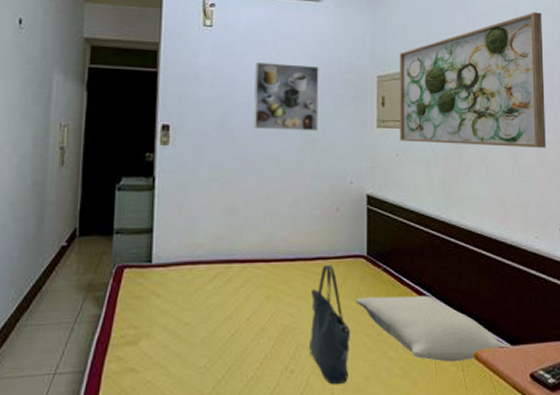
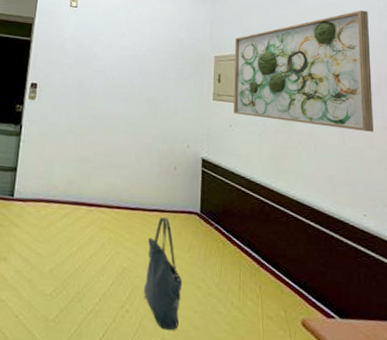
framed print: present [254,62,319,132] -> none [106,38,164,99]
pillow: present [354,295,509,362] -> none [187,251,338,327]

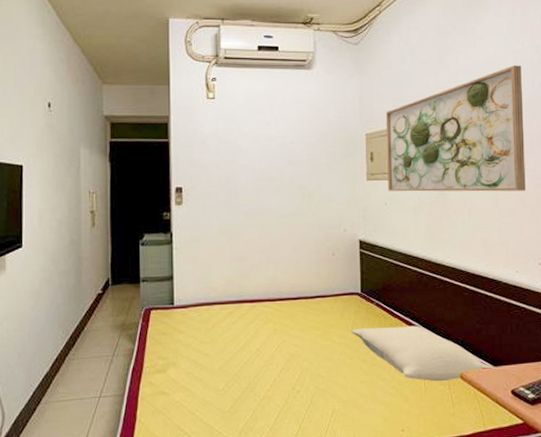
tote bag: present [143,216,183,331] -> none [311,301,349,402]
pillow: none [187,251,338,327] -> present [351,325,492,382]

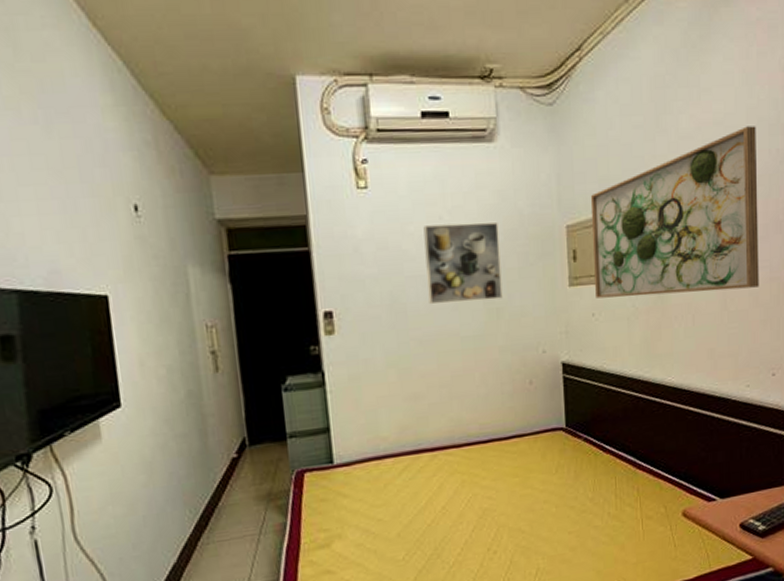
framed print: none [255,128,313,188] -> present [423,222,503,305]
pillow: present [351,325,492,382] -> none [555,460,719,524]

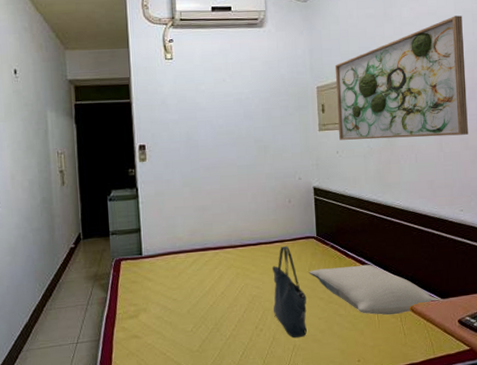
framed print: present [423,222,503,305] -> none [212,83,269,142]
tote bag: none [507,441,554,560] -> present [271,245,307,338]
pillow: none [555,460,719,524] -> present [308,264,440,315]

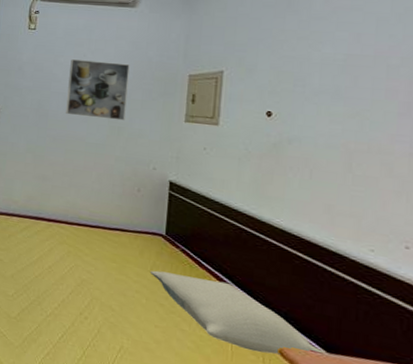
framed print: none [212,83,269,142] -> present [66,59,130,121]
tote bag: present [271,245,307,338] -> none [102,236,144,341]
wall art: present [334,15,468,140] -> none [209,14,402,159]

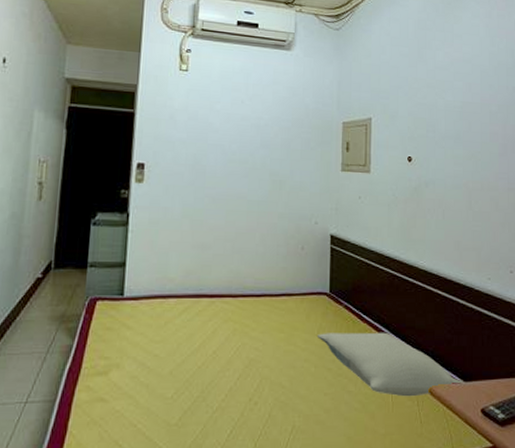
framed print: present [66,59,130,121] -> none [225,106,288,173]

